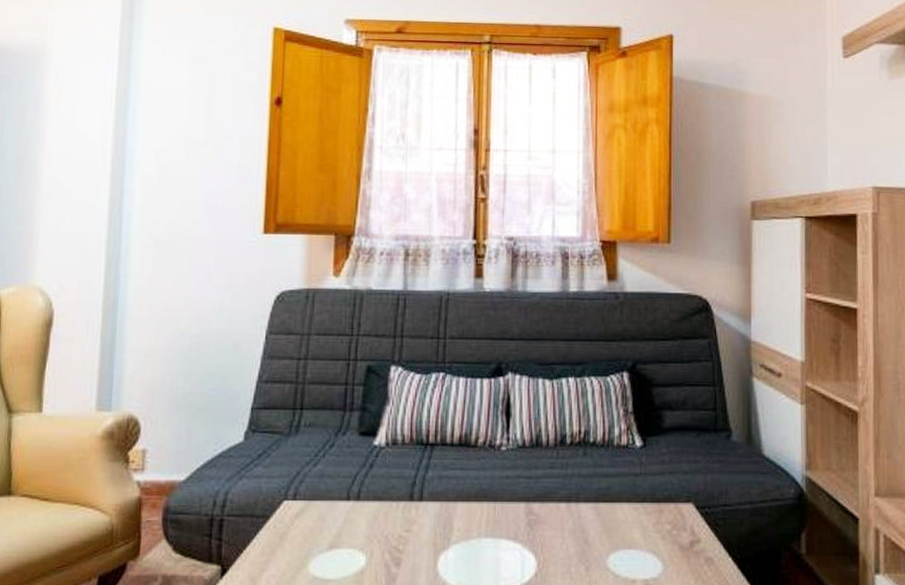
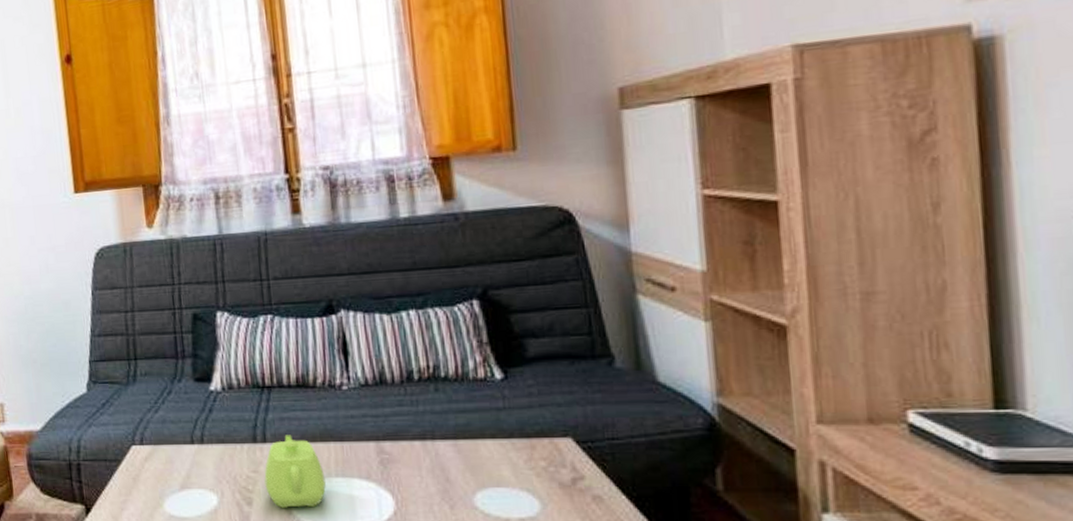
teapot: none [416,493,475,569] -> present [264,435,326,508]

